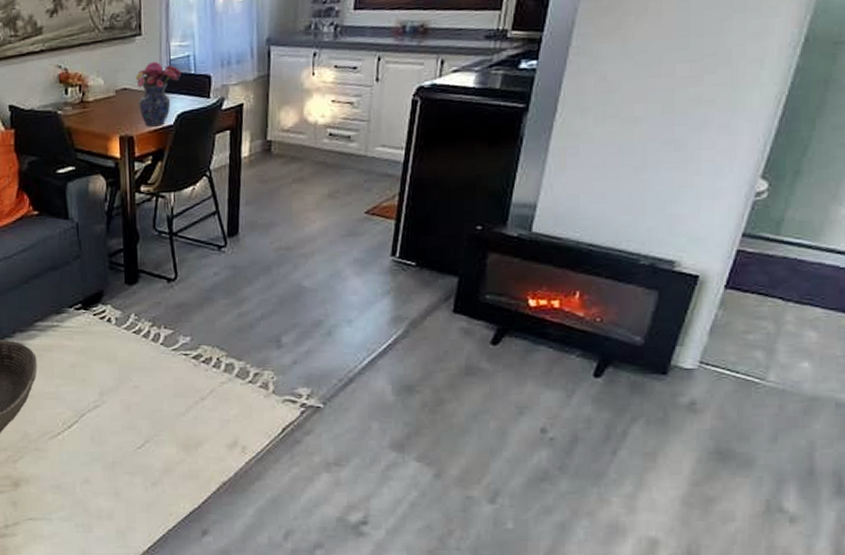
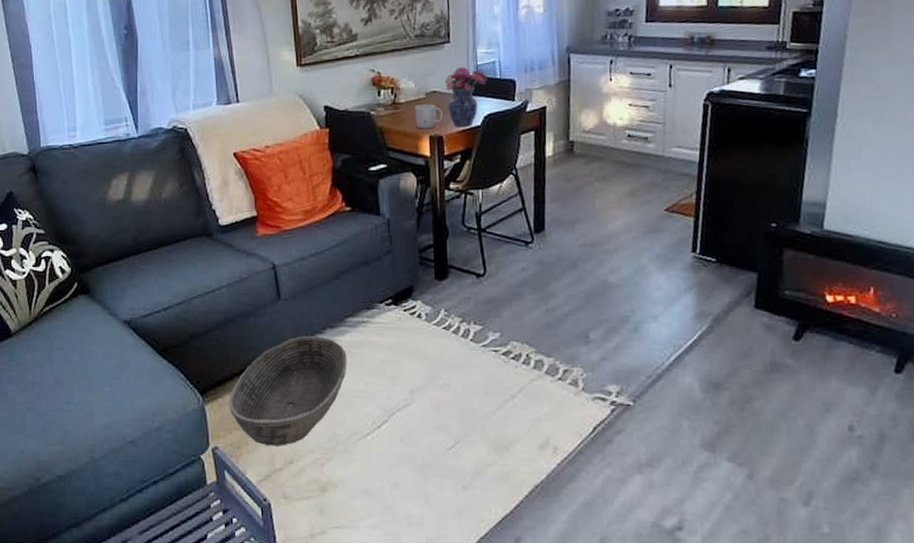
mug: none [104,102,135,129] -> present [414,104,444,129]

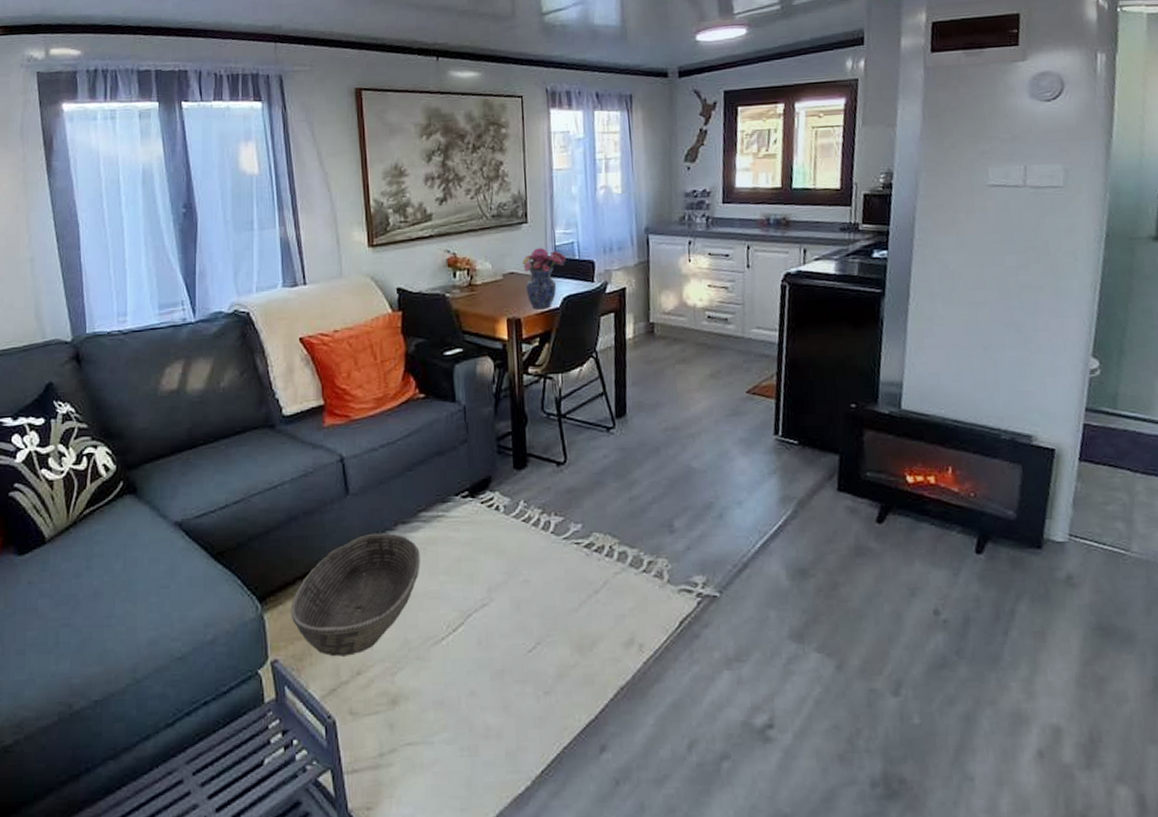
mug: present [414,104,444,129] -> none [491,285,522,312]

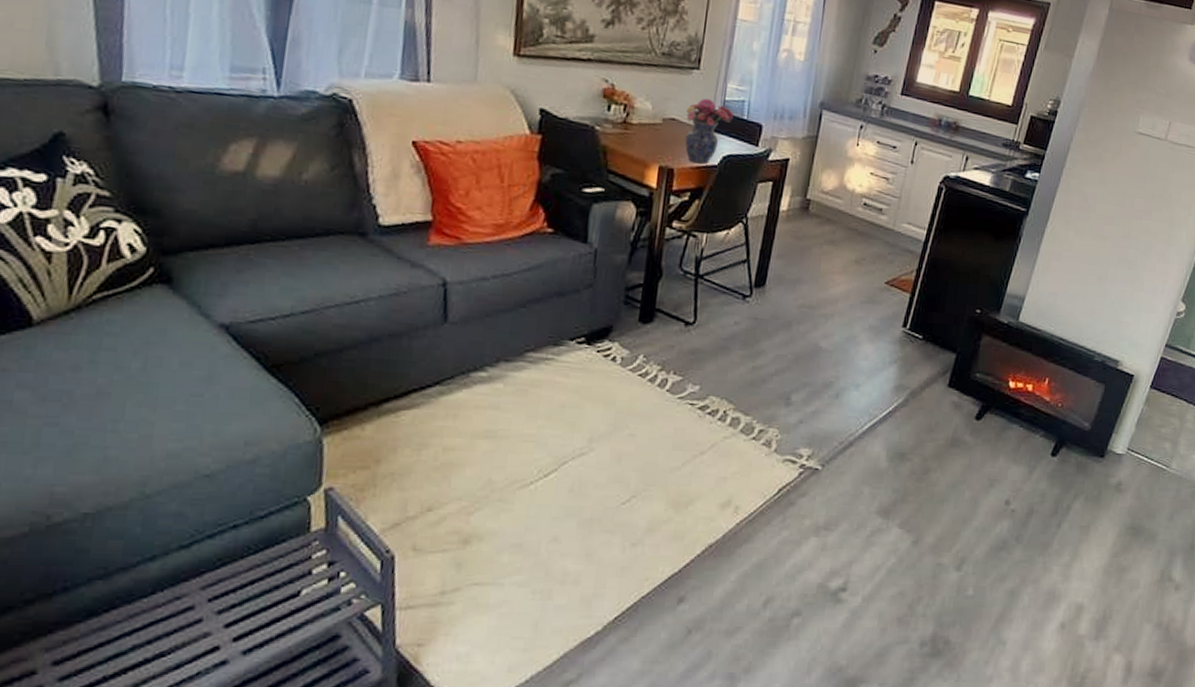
basket: present [290,532,420,657] -> none [356,367,521,491]

